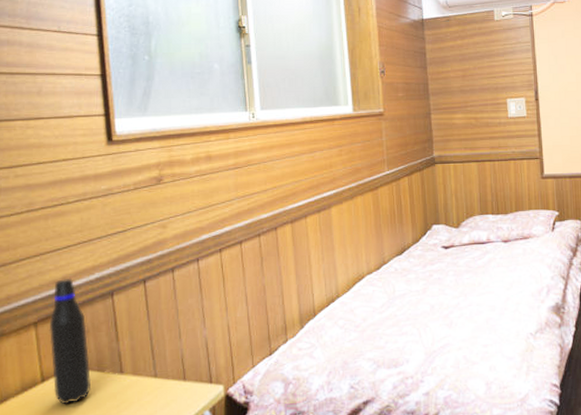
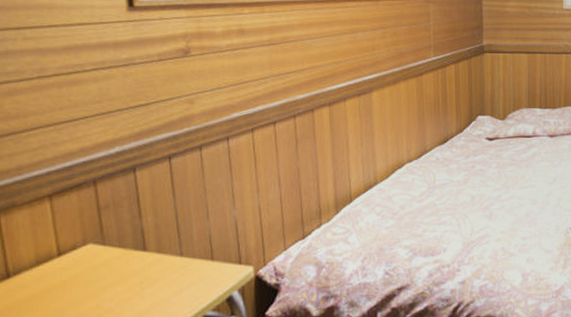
water bottle: present [49,278,91,405] -> none [65,150,111,280]

